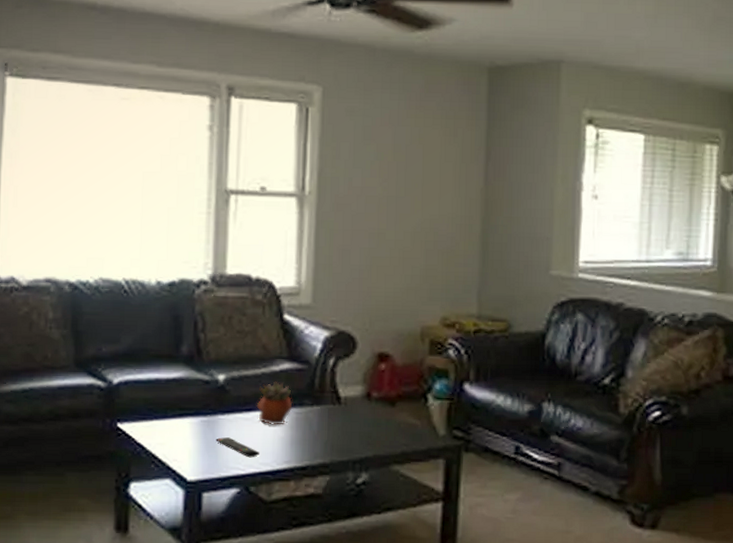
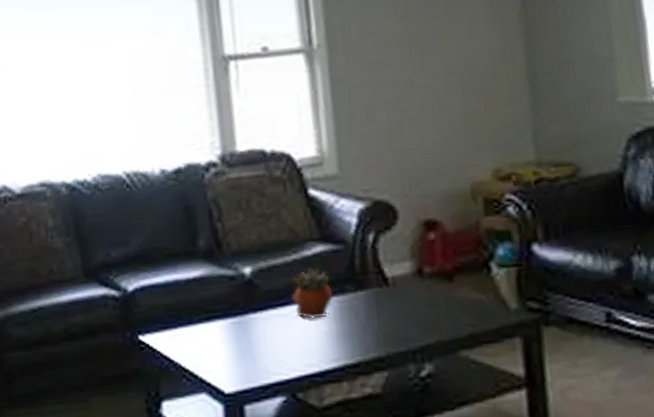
remote control: present [215,437,259,458] -> none [251,338,303,360]

